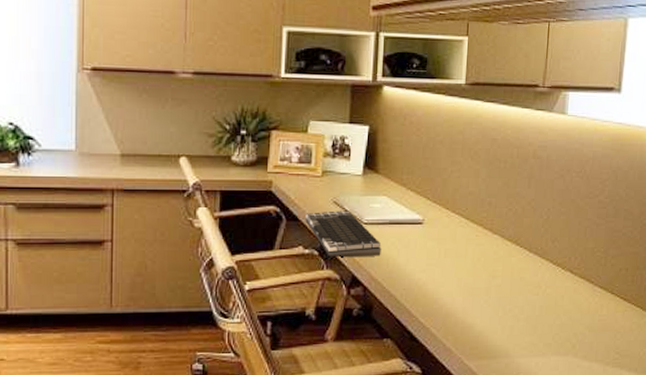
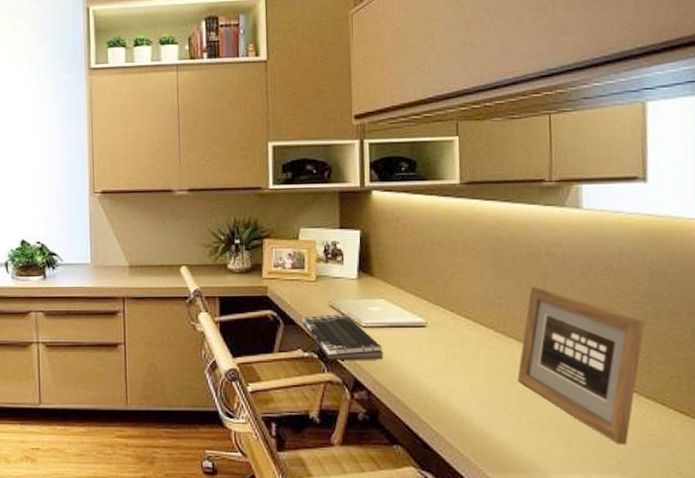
picture frame: none [498,186,606,330] -> present [517,286,645,445]

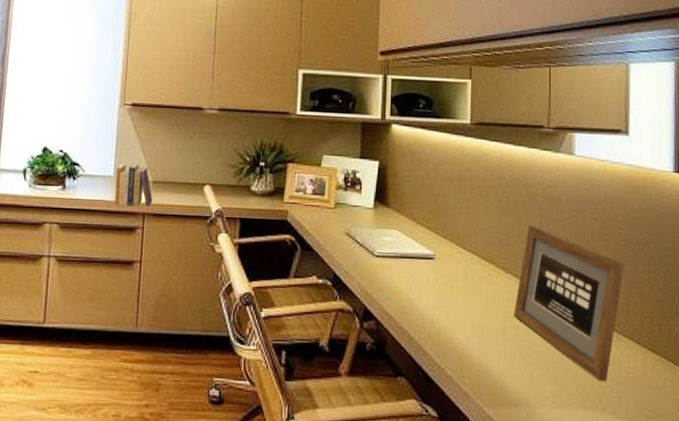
books: none [93,250,131,291] -> present [114,163,153,207]
computer keyboard: present [302,314,383,361] -> none [319,242,393,290]

